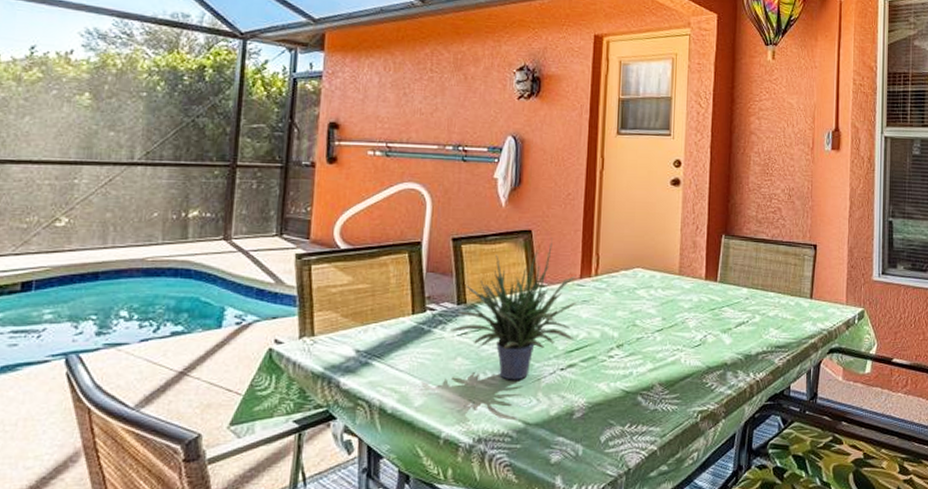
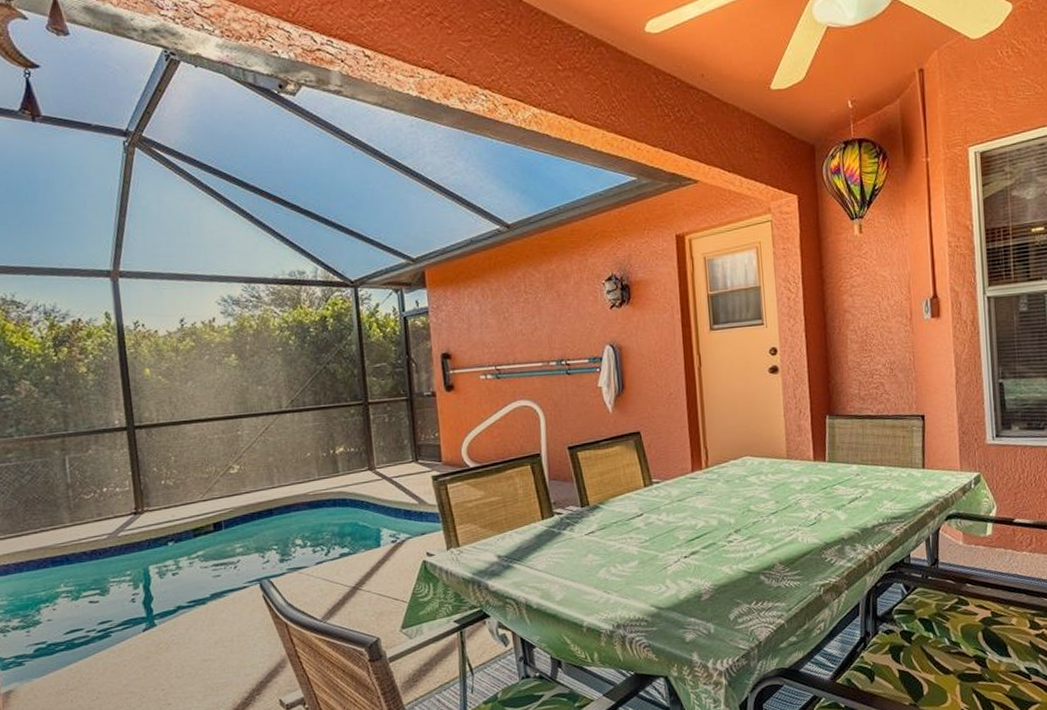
potted plant: present [450,238,578,380] -> none [578,437,694,571]

